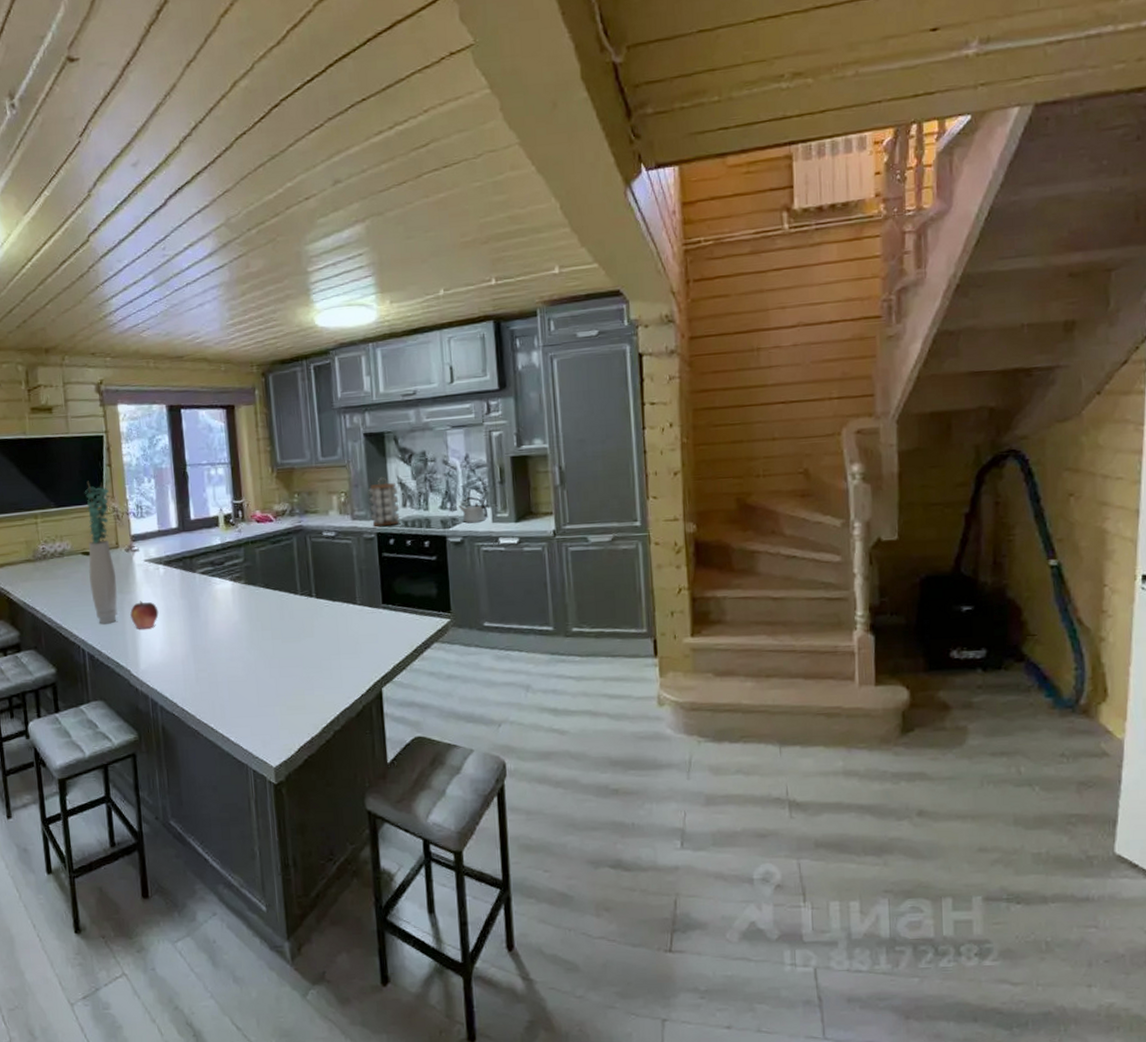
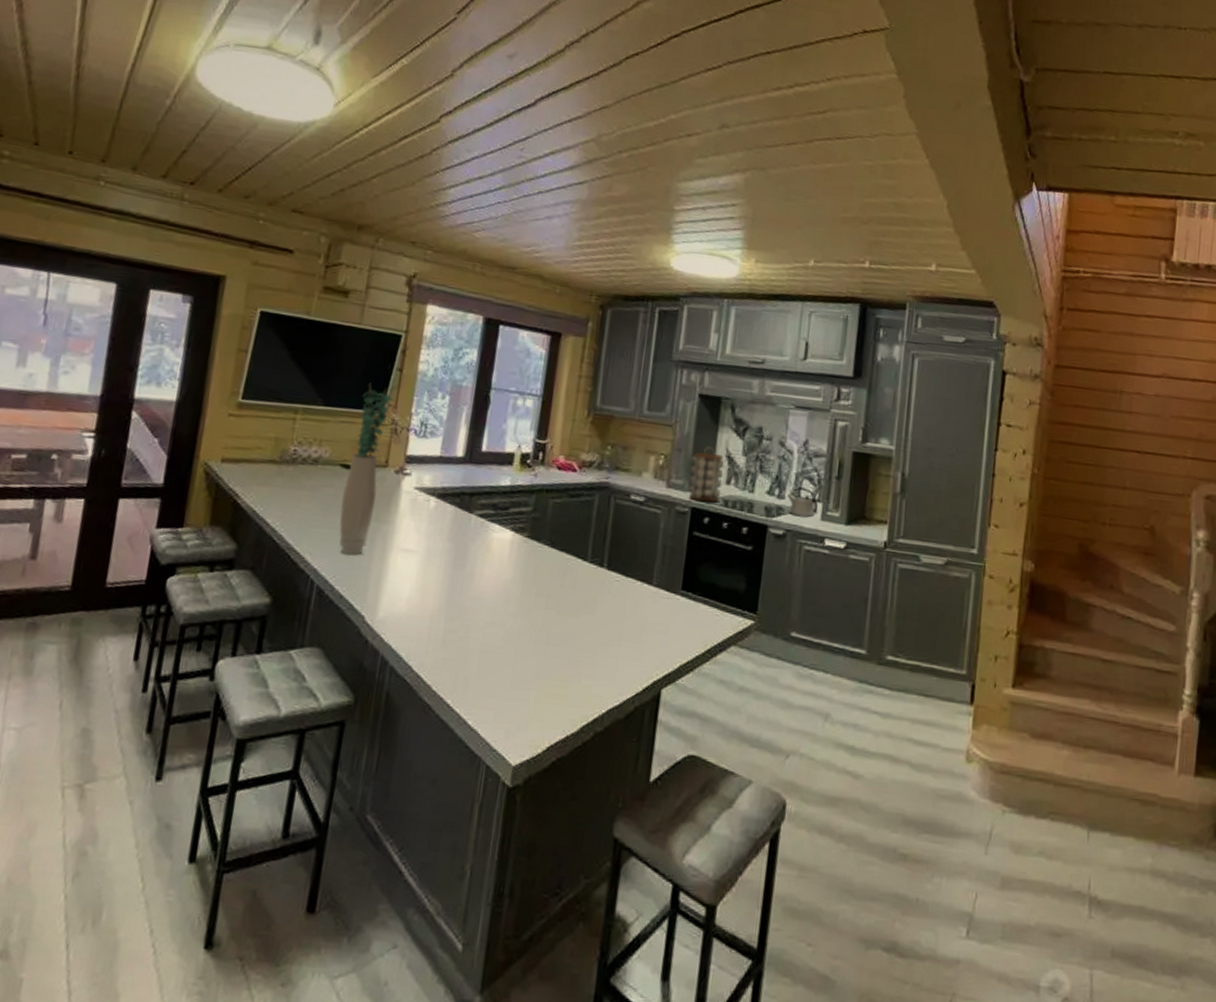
fruit: present [129,601,159,629] -> none [380,534,417,570]

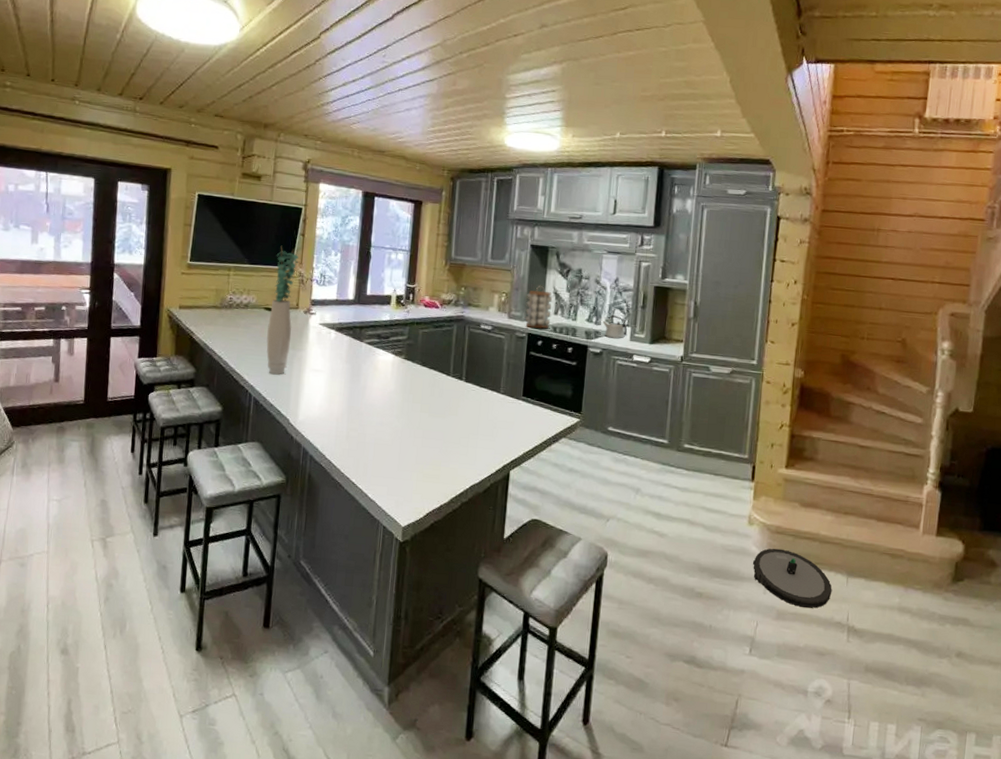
robot vacuum: none [970,793,1070,873] -> present [752,548,832,608]

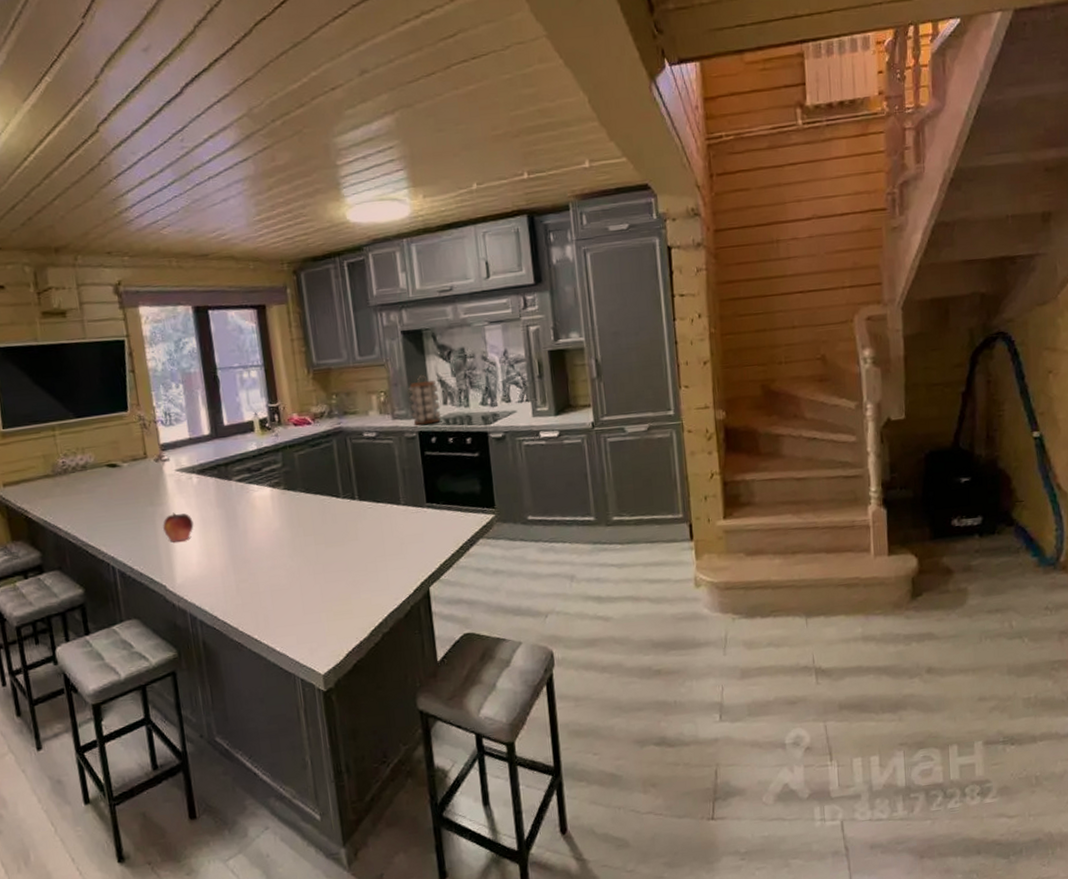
vase: present [266,245,298,375] -> none [106,388,149,540]
fruit: none [297,359,324,385] -> present [162,512,194,543]
kettle: present [602,315,628,340] -> none [498,392,529,419]
robot vacuum: present [752,548,832,608] -> none [706,604,793,661]

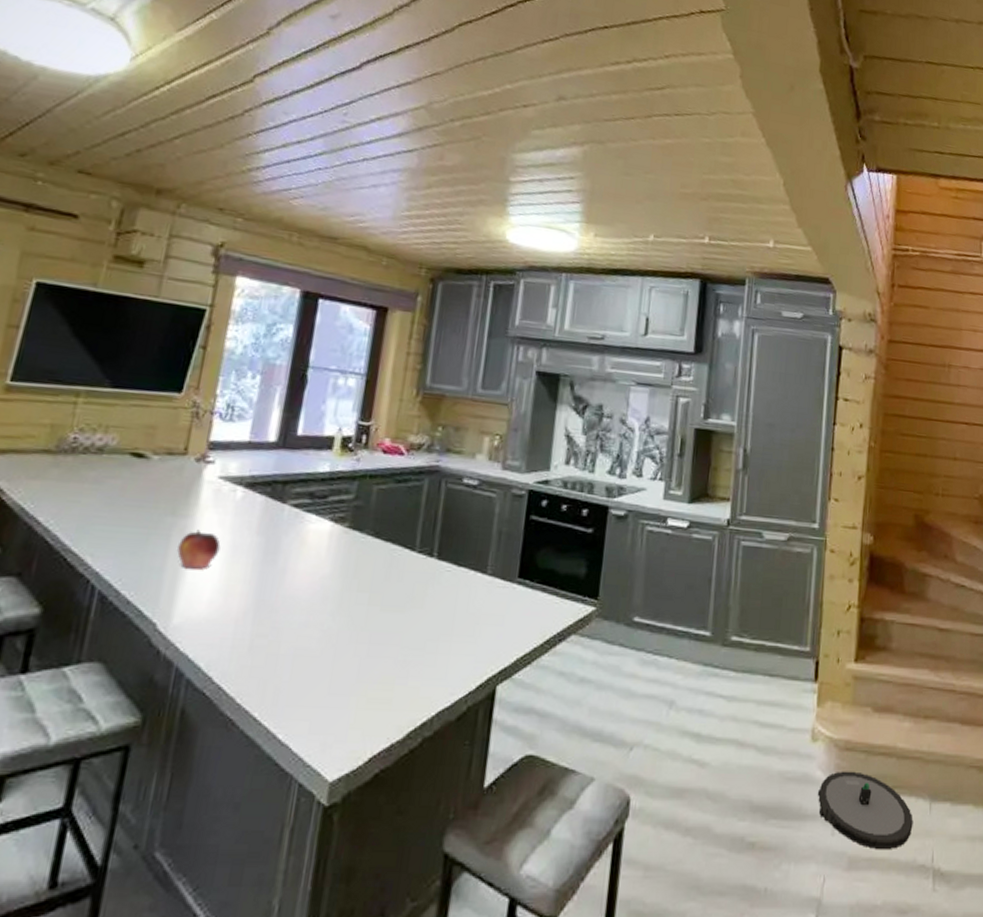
spice rack: present [408,375,441,425] -> none [526,426,563,484]
robot vacuum: none [706,604,793,661] -> present [817,771,913,849]

